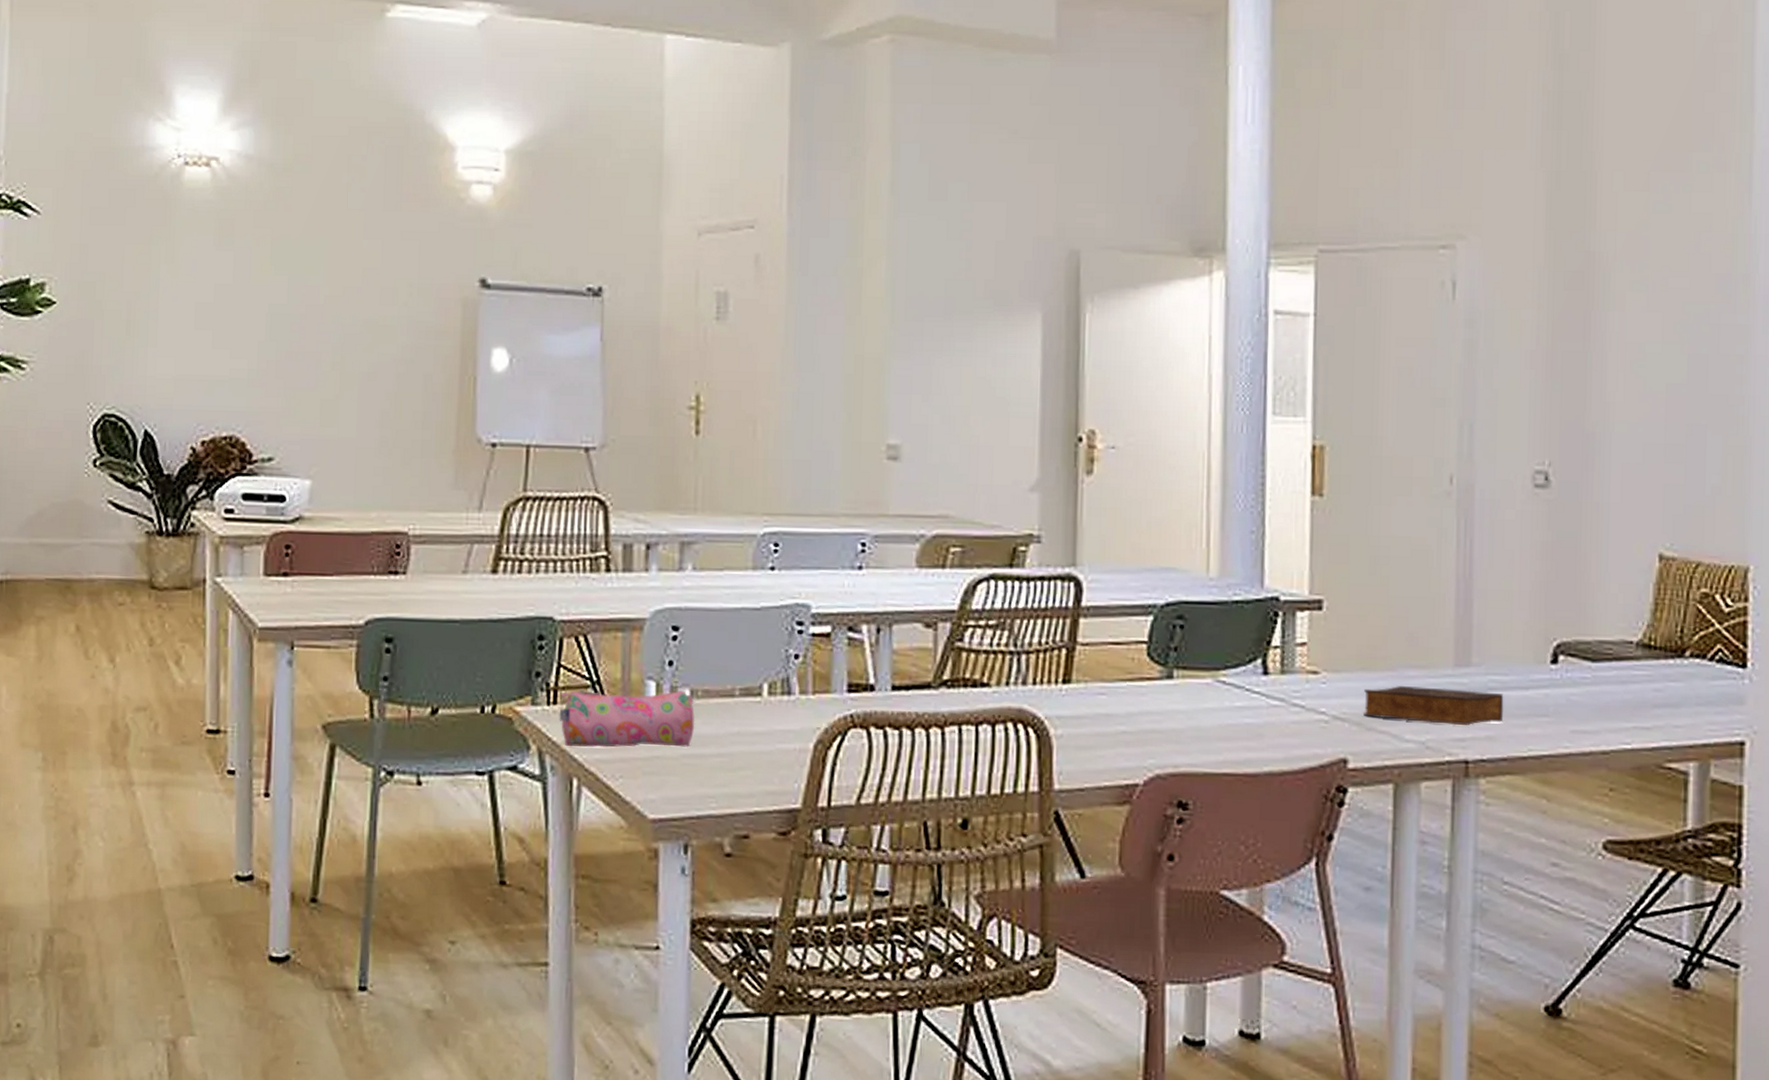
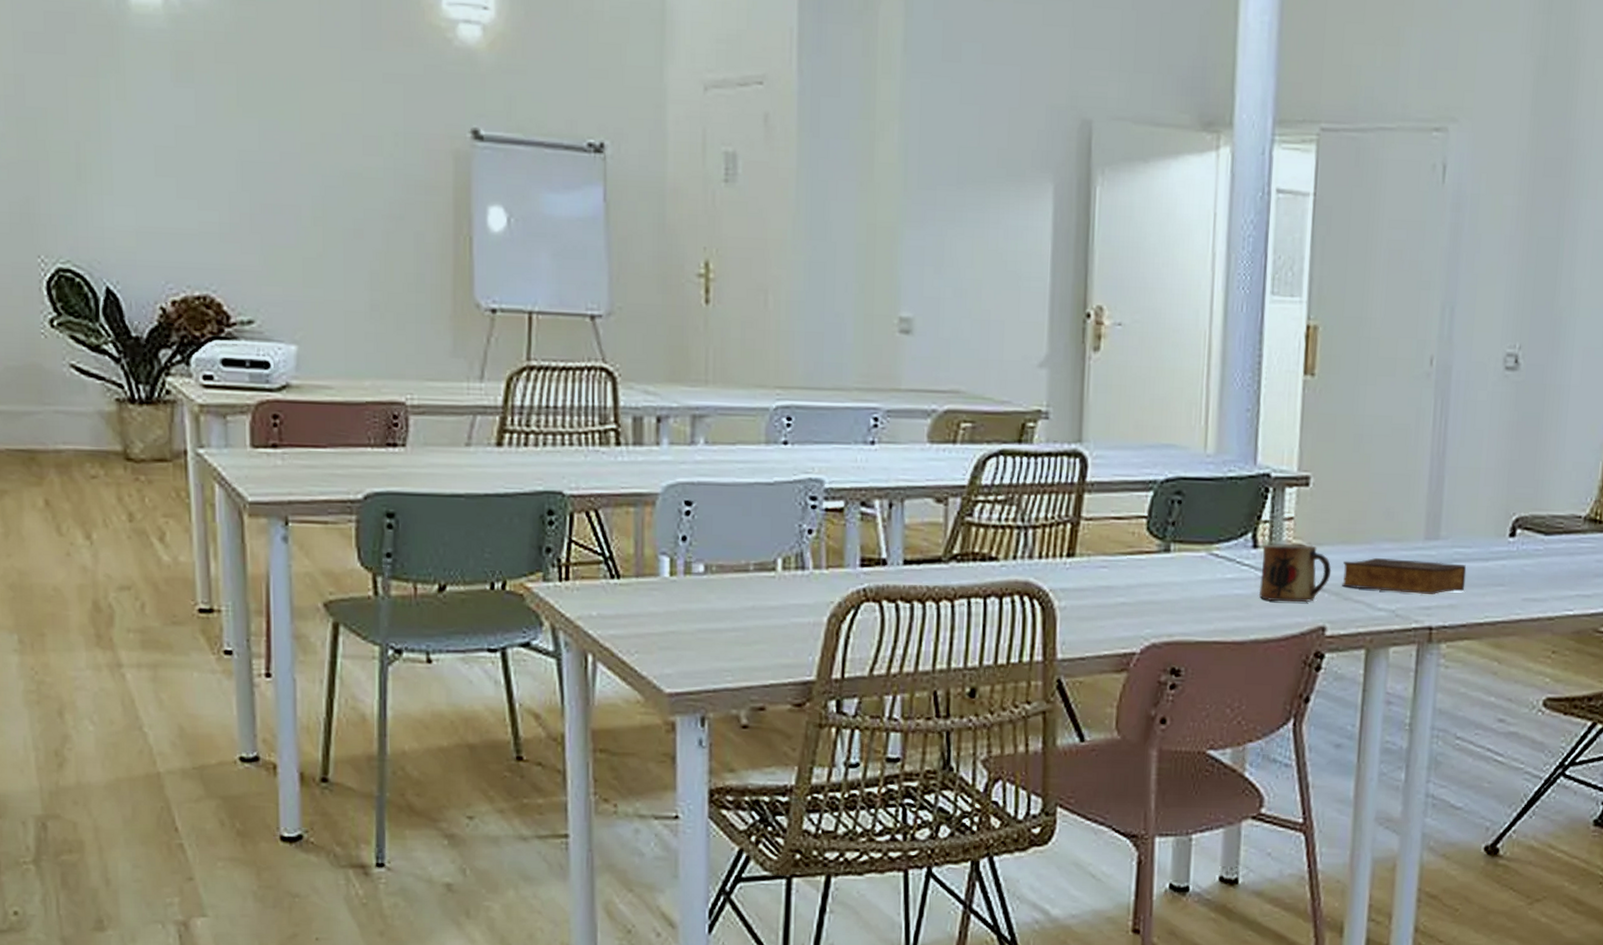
pencil case: present [559,689,695,748] -> none [571,564,710,623]
mug: none [1271,670,1351,733] -> present [1259,544,1332,603]

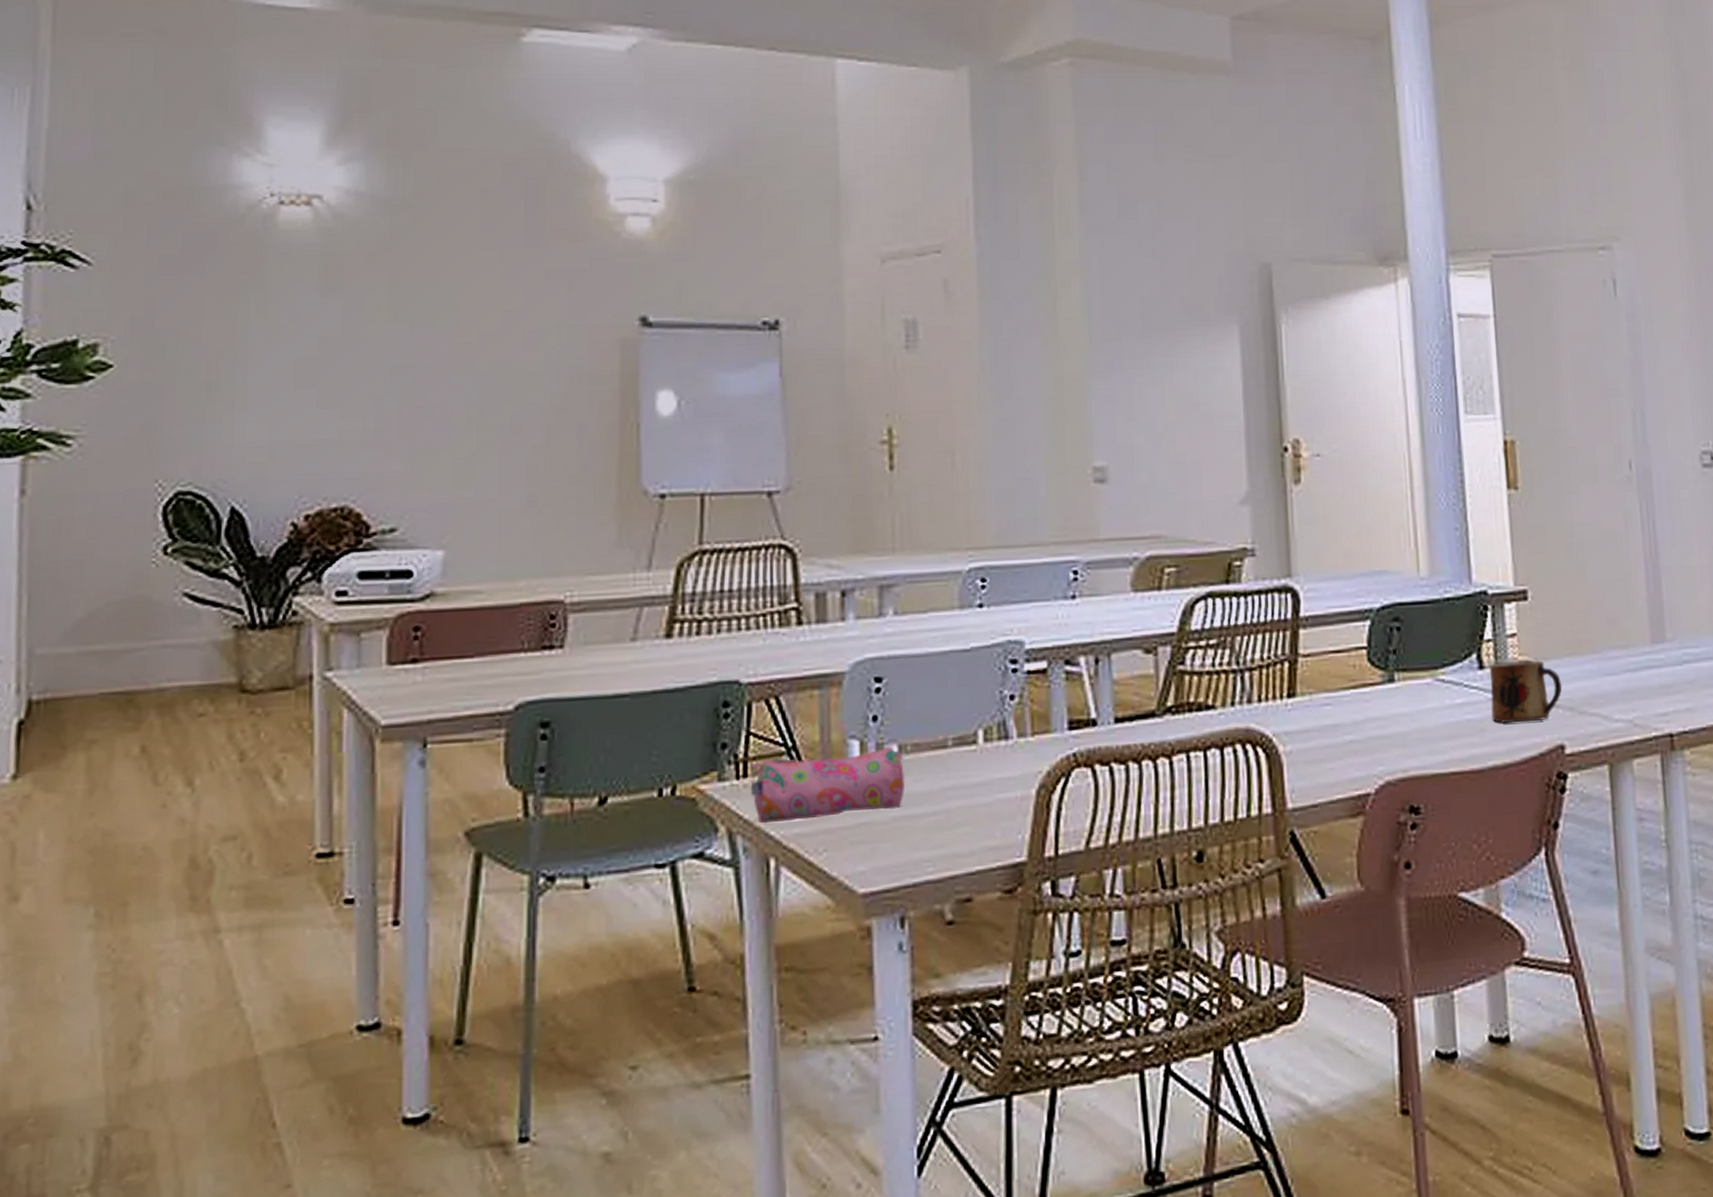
pencil case: none [571,564,710,623] -> present [750,746,906,824]
book: present [1342,558,1467,595] -> none [1573,665,1699,701]

